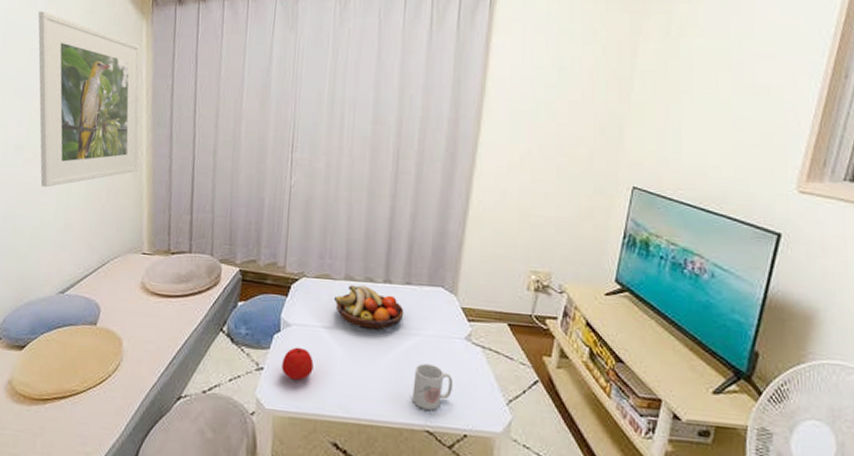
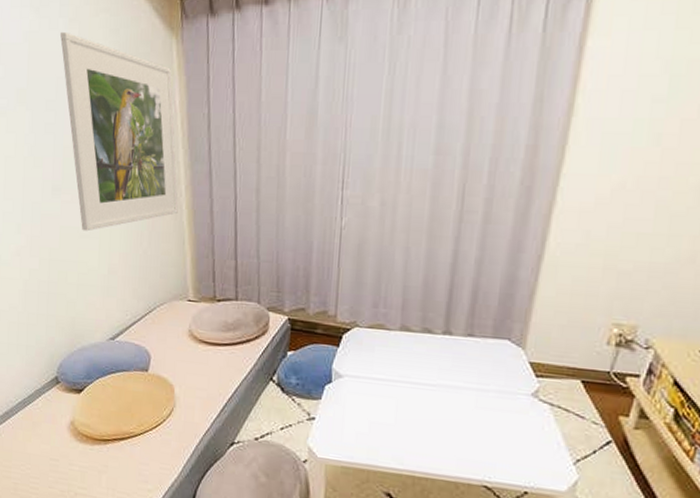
apple: present [282,347,314,380] -> none [334,398,367,431]
fruit bowl: present [334,284,404,331] -> none [389,335,465,385]
mug: present [412,363,454,410] -> none [470,419,516,466]

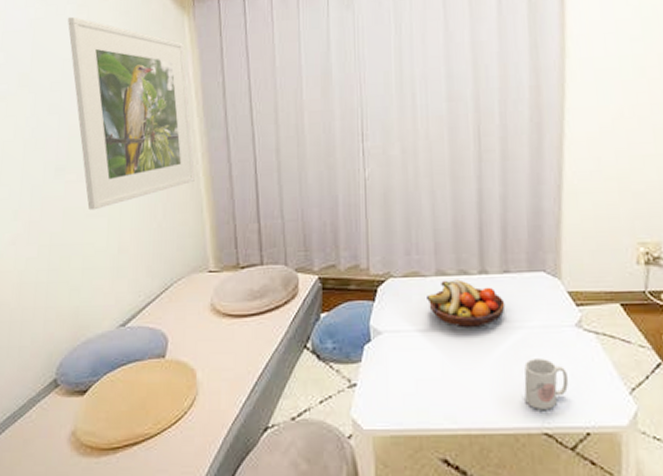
fruit bowl: none [389,335,465,385] -> present [427,279,506,329]
mug: none [470,419,516,466] -> present [524,359,569,409]

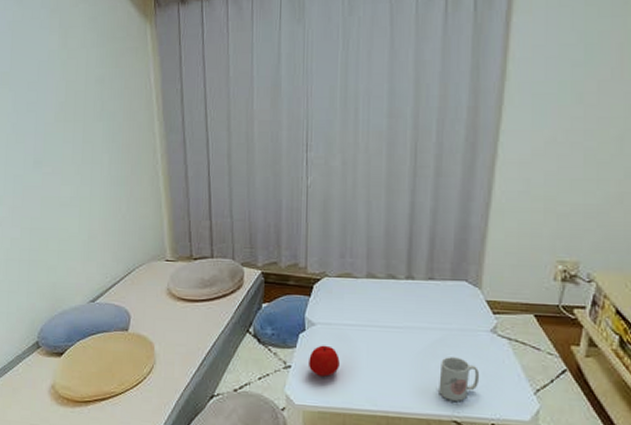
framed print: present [68,16,195,211] -> none [42,20,155,200]
apple: none [377,356,412,393] -> present [309,345,340,377]
fruit bowl: present [427,279,506,329] -> none [357,282,428,327]

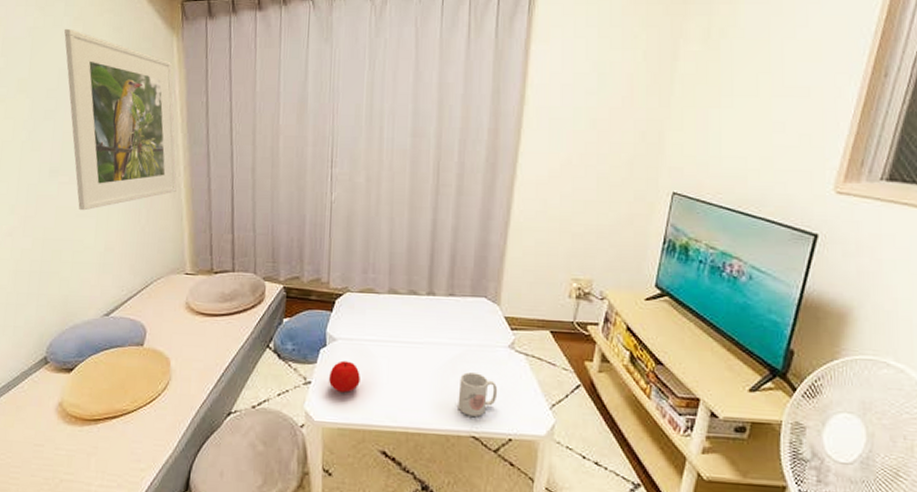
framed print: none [42,20,155,200] -> present [64,28,177,211]

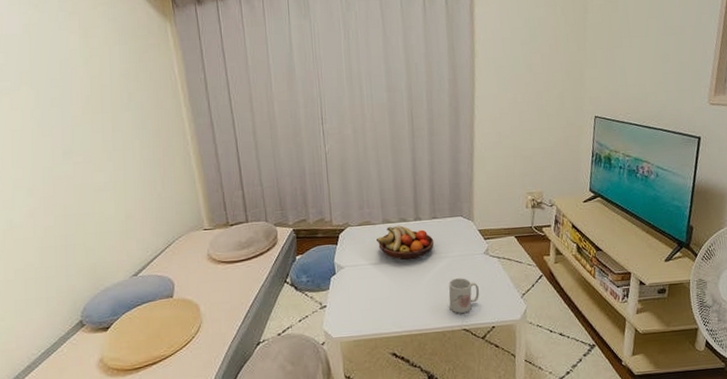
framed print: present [64,28,177,211] -> none [61,22,187,186]
apple: present [329,360,360,393] -> none [341,284,368,311]
fruit bowl: none [379,298,448,342] -> present [377,225,434,261]

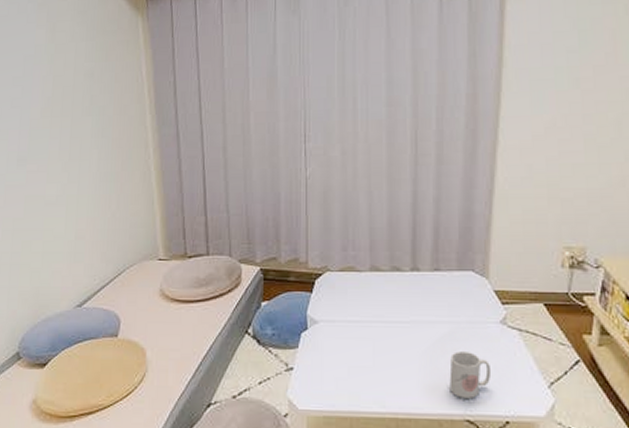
fruit bowl: present [377,225,434,261] -> none [361,275,435,321]

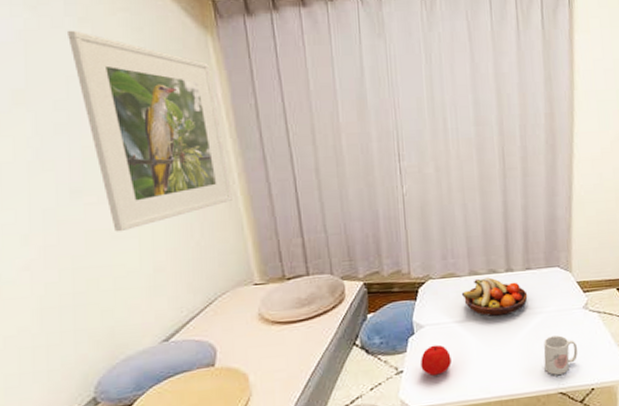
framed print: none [29,14,147,199] -> present [68,30,232,232]
apple: none [312,344,345,378] -> present [421,344,451,376]
fruit bowl: none [361,275,435,321] -> present [462,277,528,317]

